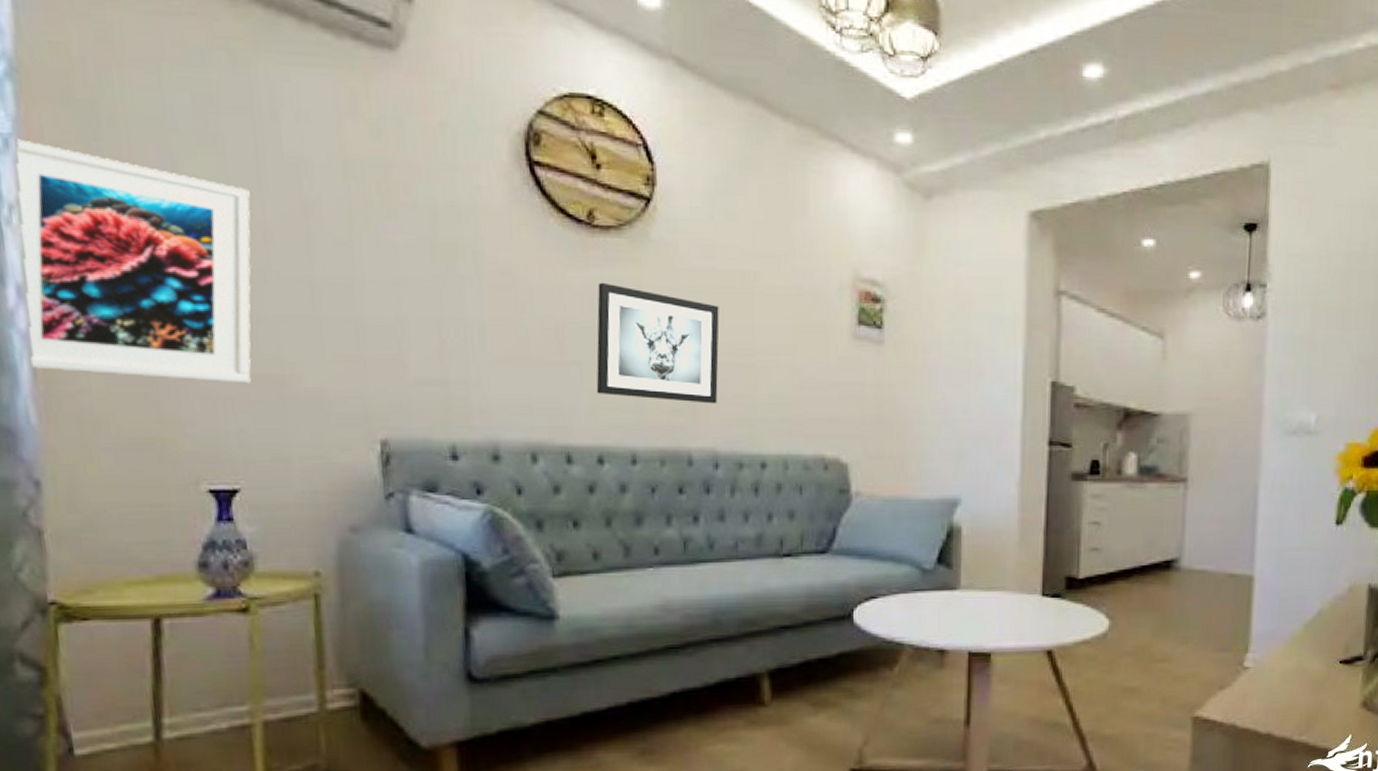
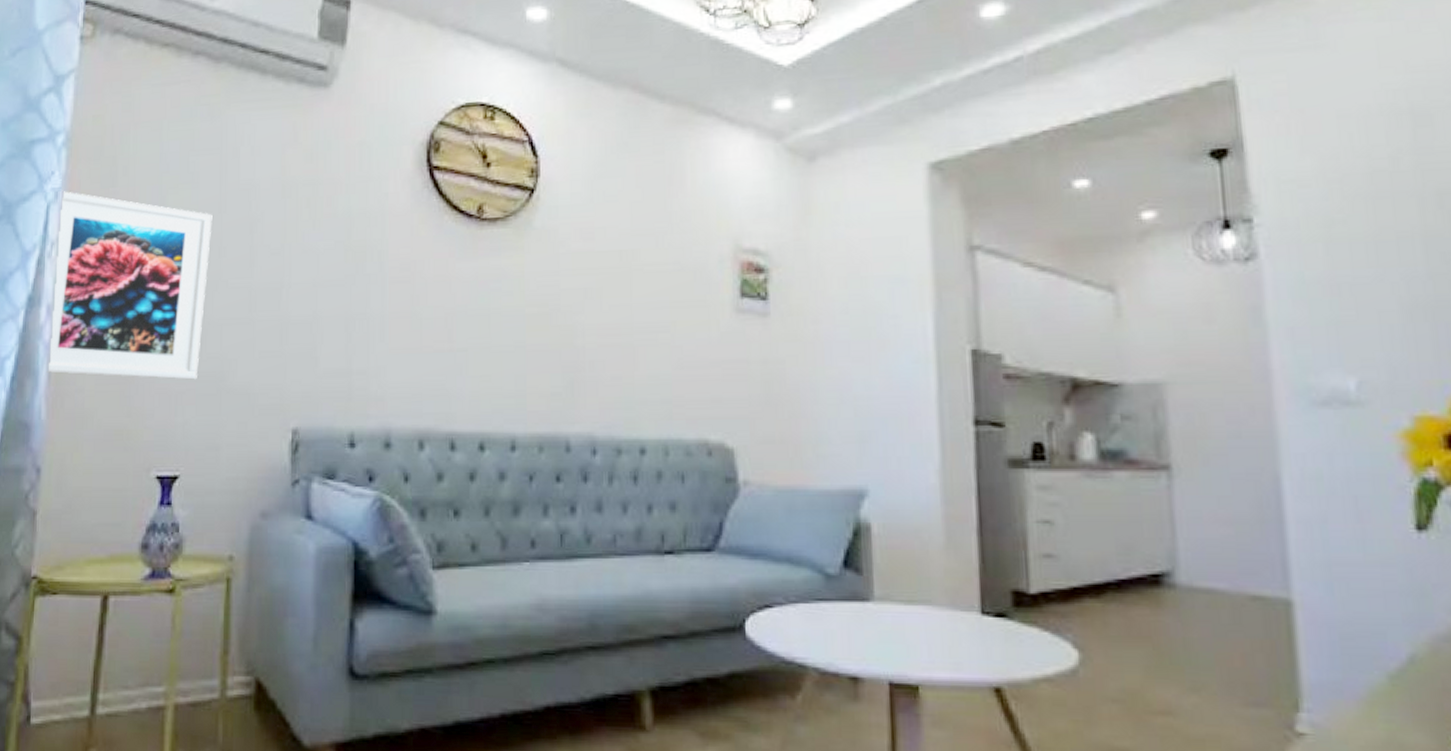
wall art: present [596,282,720,404] -> none [480,271,598,387]

